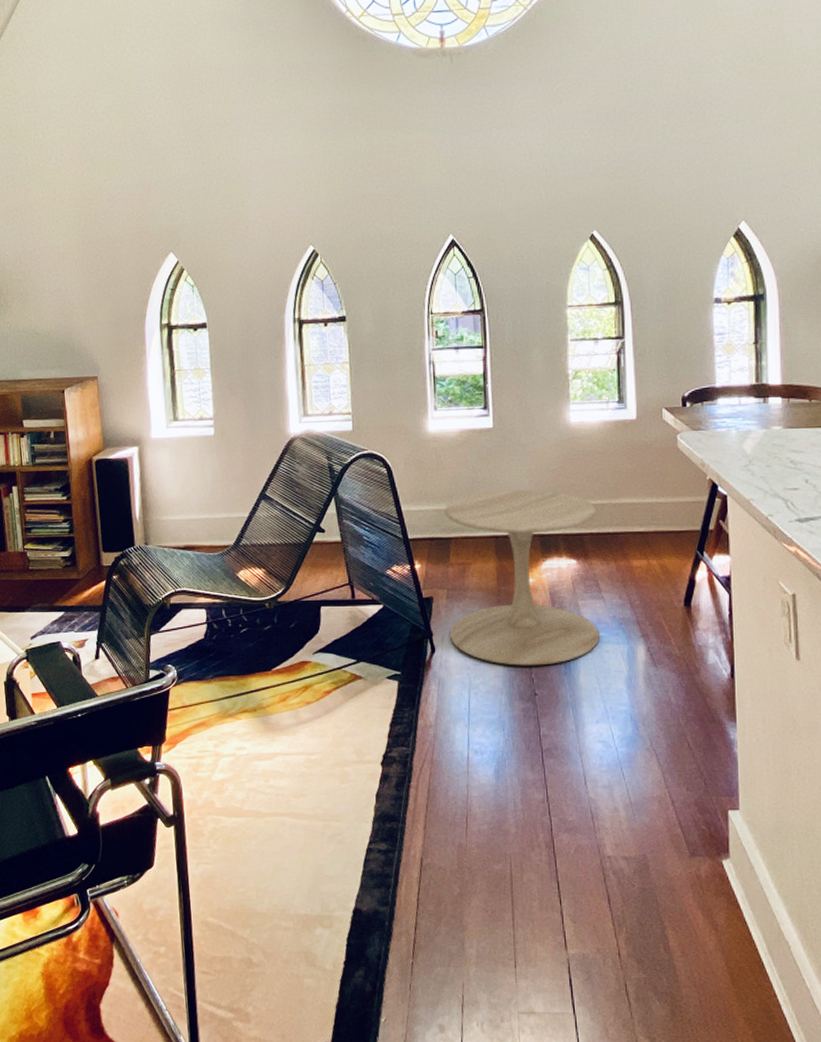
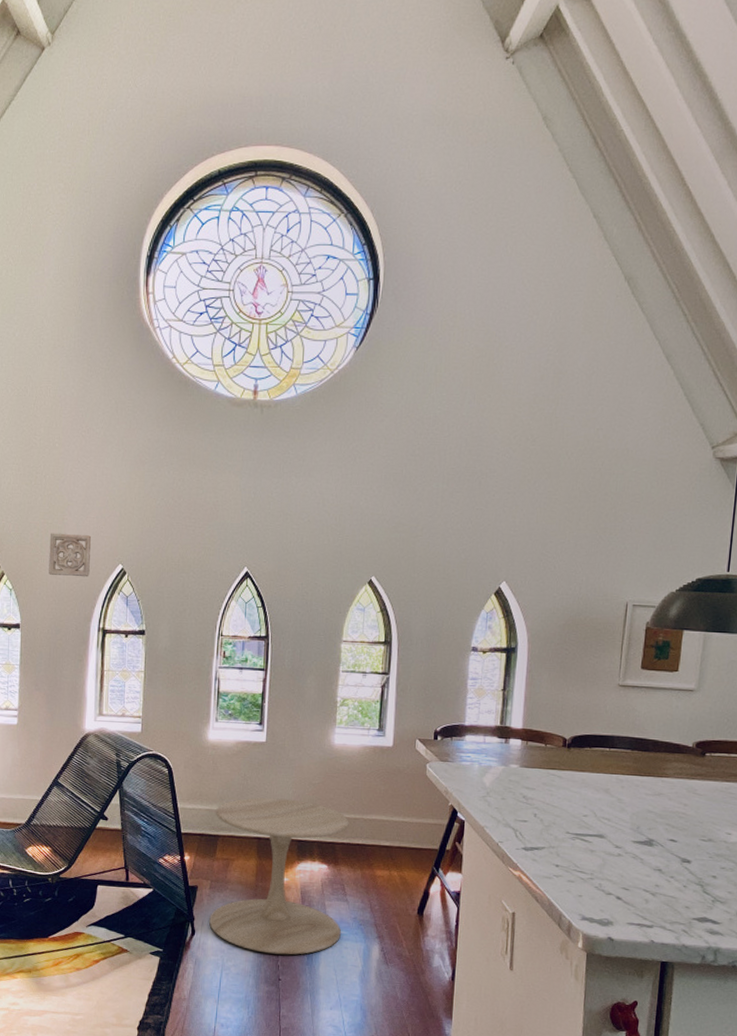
wall ornament: none [230,217,278,265] -> present [49,533,92,577]

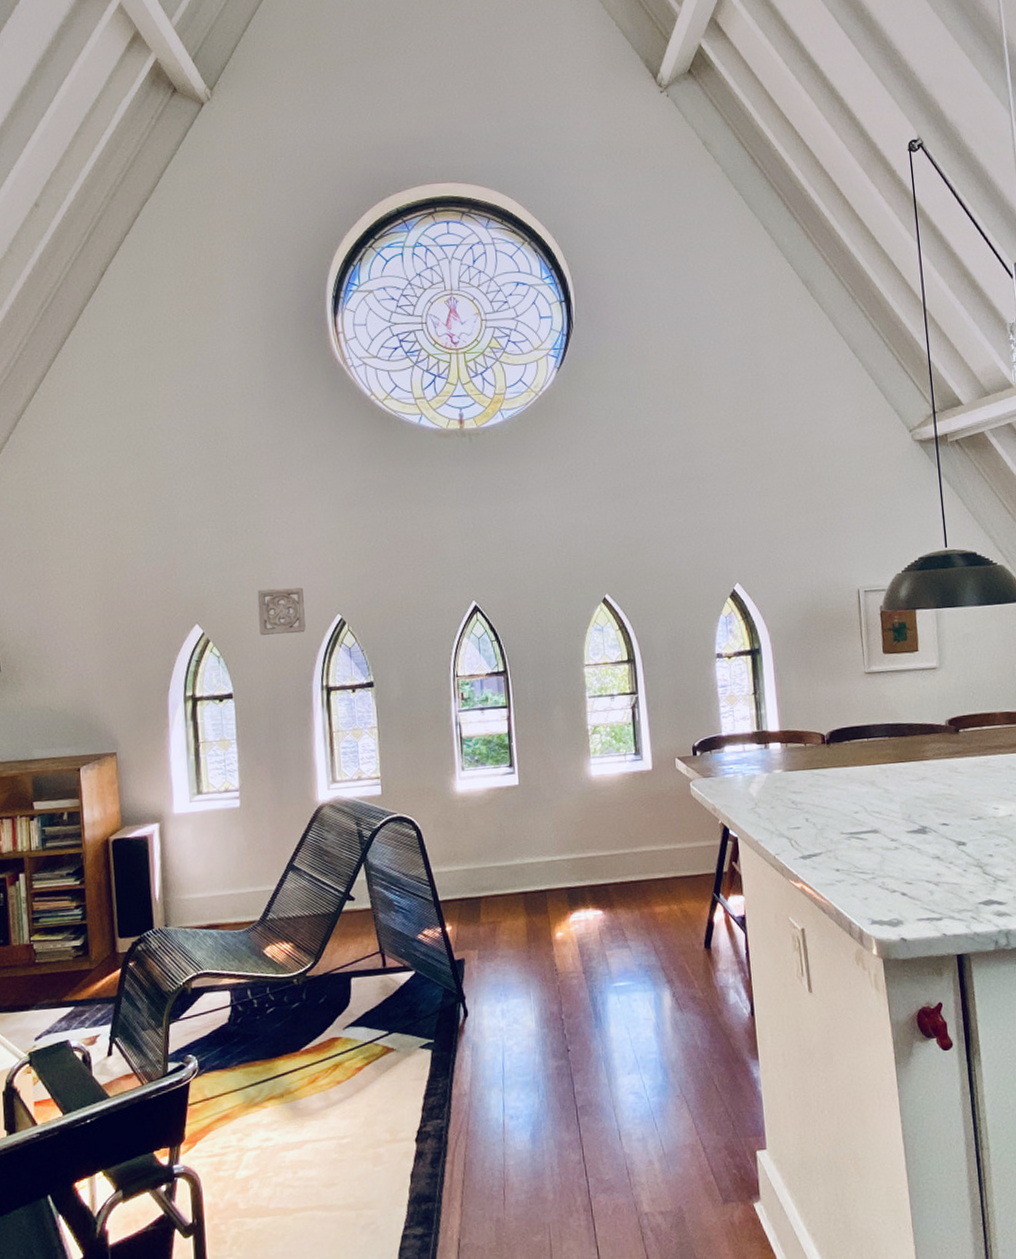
side table: present [209,797,349,955] -> none [474,843,628,1023]

